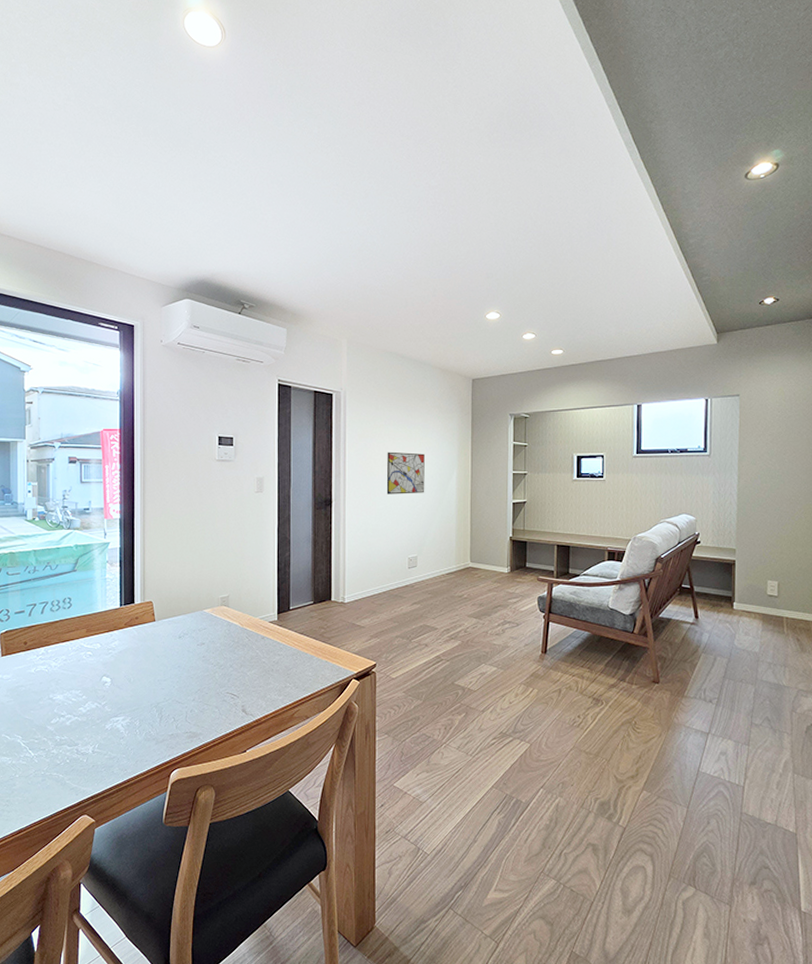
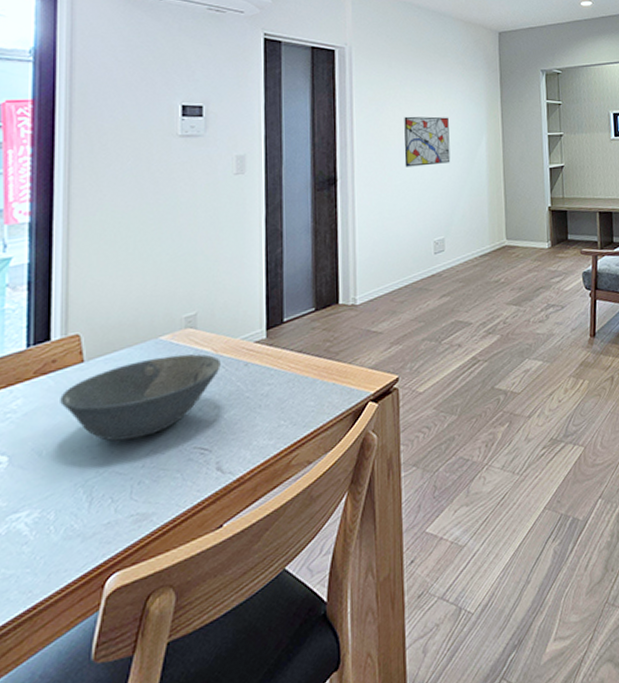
bowl: none [141,624,245,679] -> present [60,354,221,441]

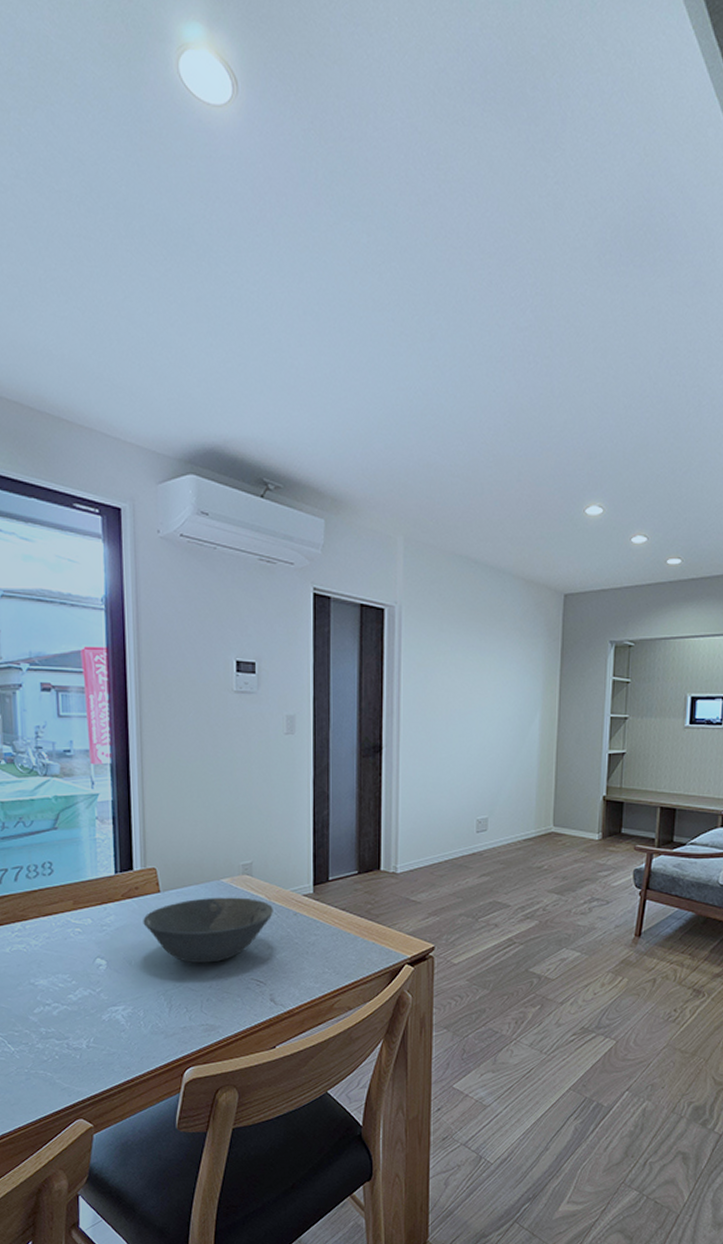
wall art: present [404,116,451,167] -> none [451,686,501,741]

